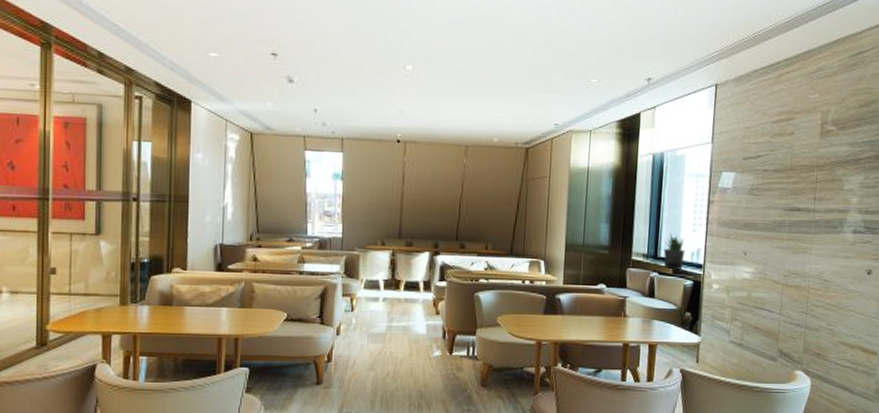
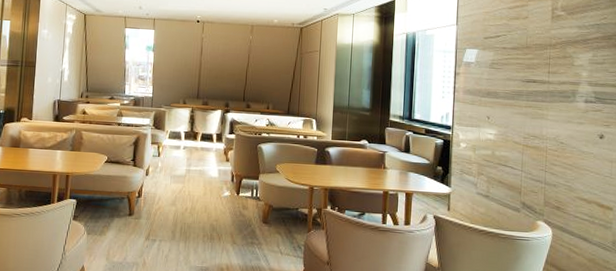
planter: present [663,233,685,270] -> none [416,99,436,130]

